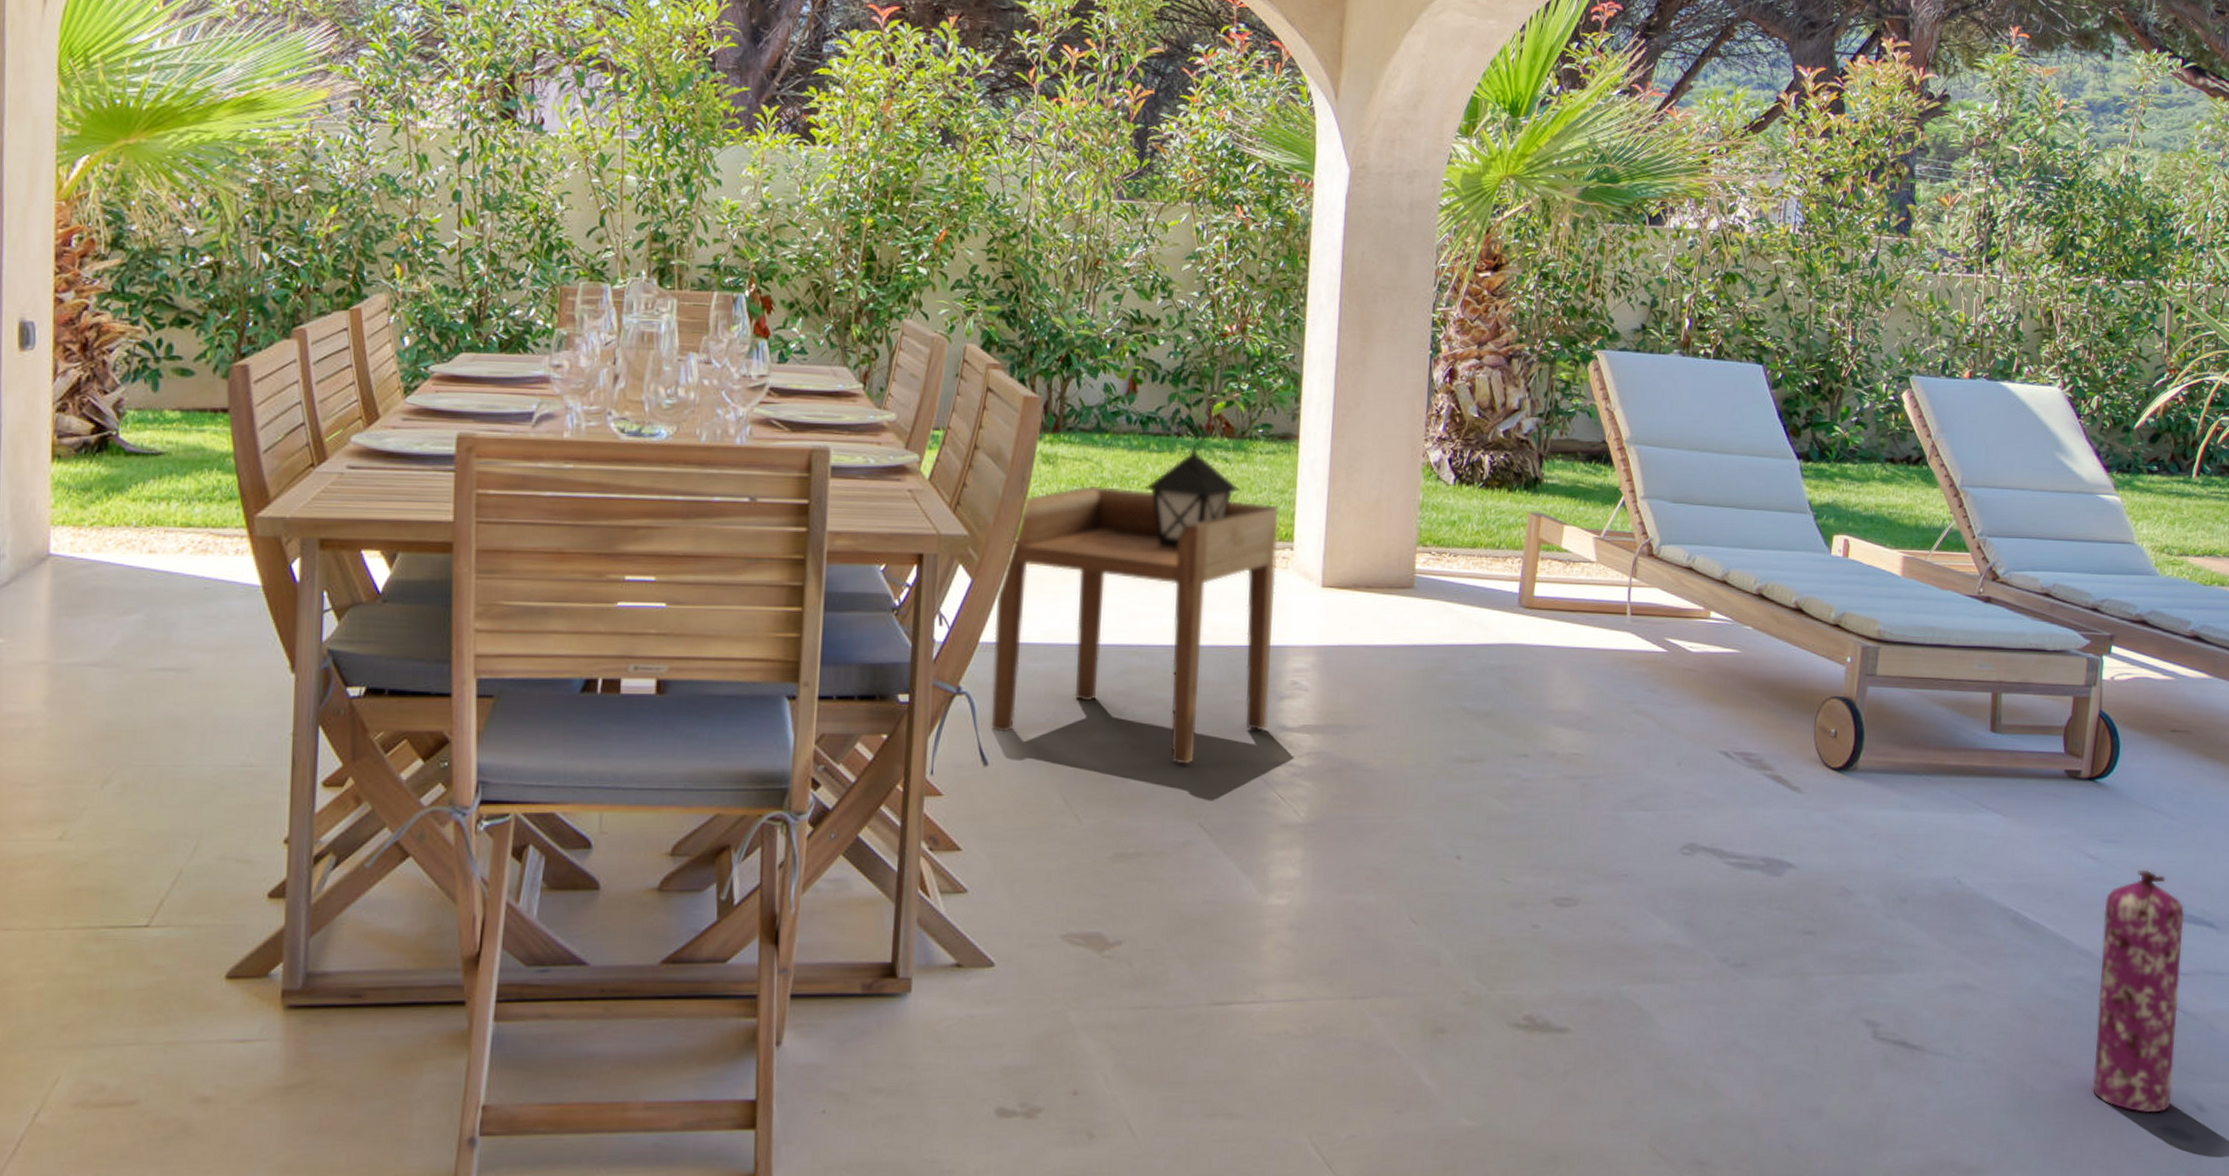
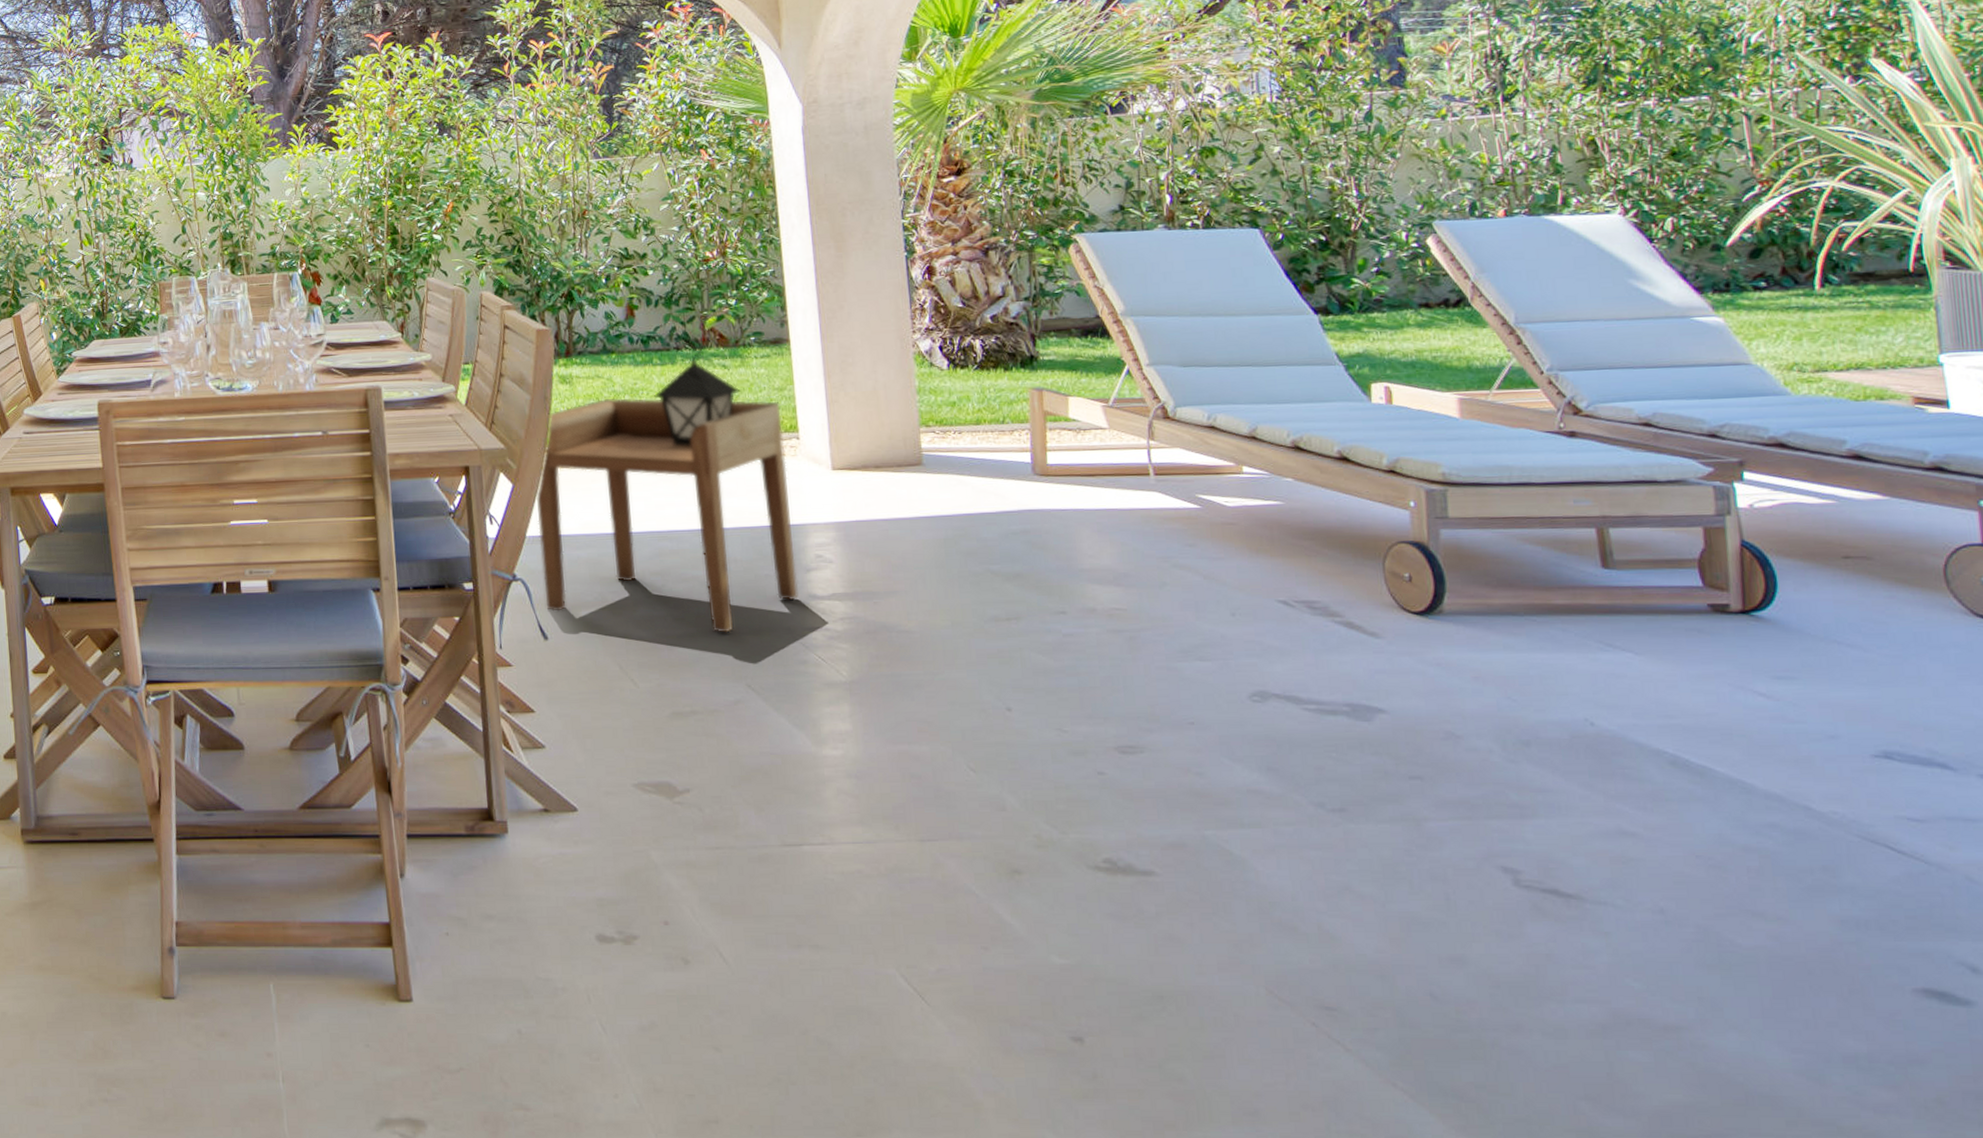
gas cylinder: present [2093,869,2185,1113] -> none [1790,707,1931,974]

